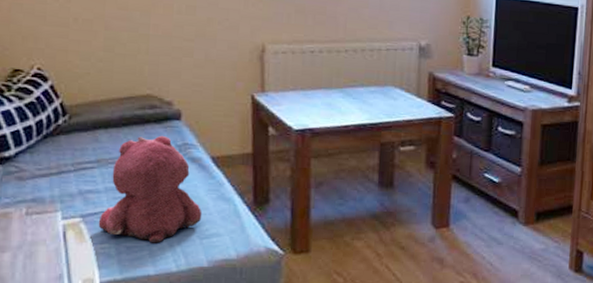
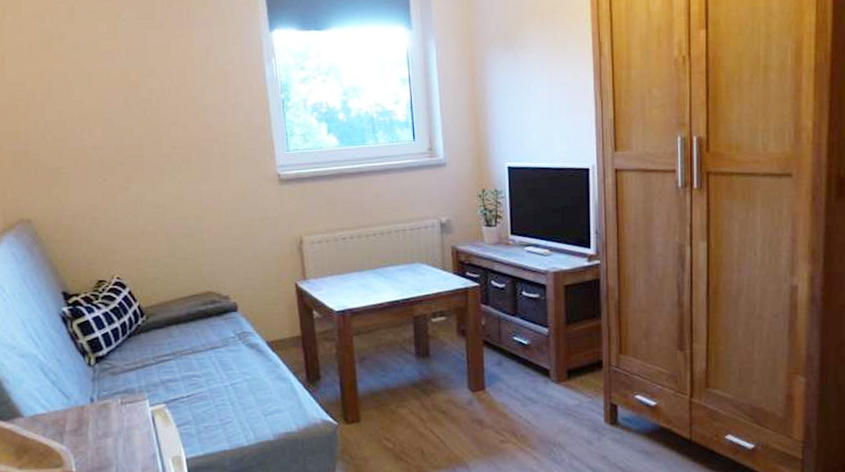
teddy bear: present [98,135,203,243] -> none [179,326,265,422]

